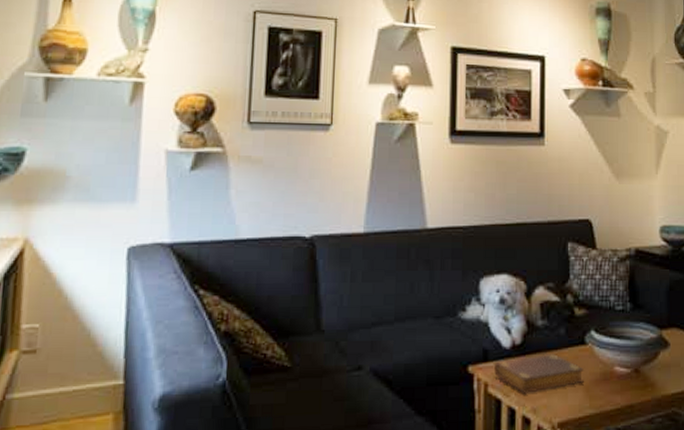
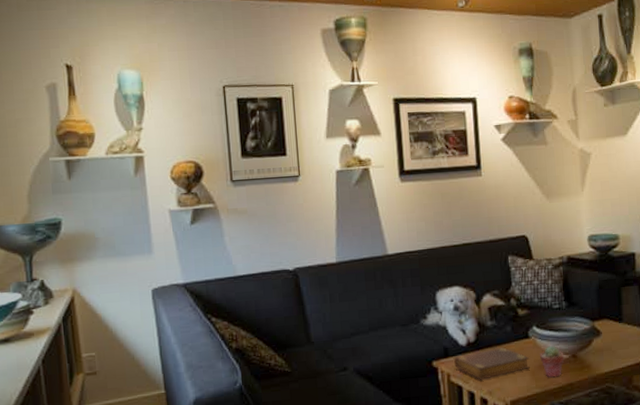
potted succulent: none [597,355,625,396] -> present [540,345,565,378]

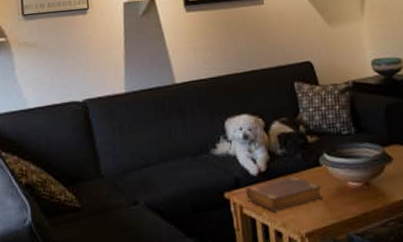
potted succulent: present [540,345,565,378] -> none [332,172,358,208]

